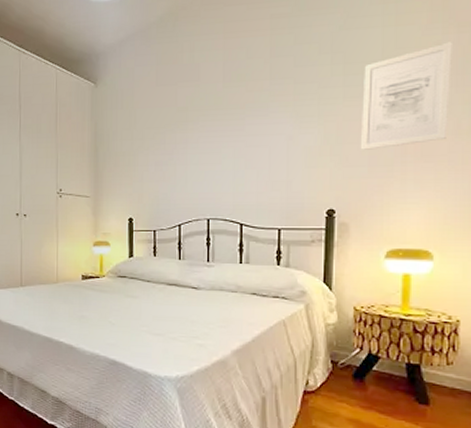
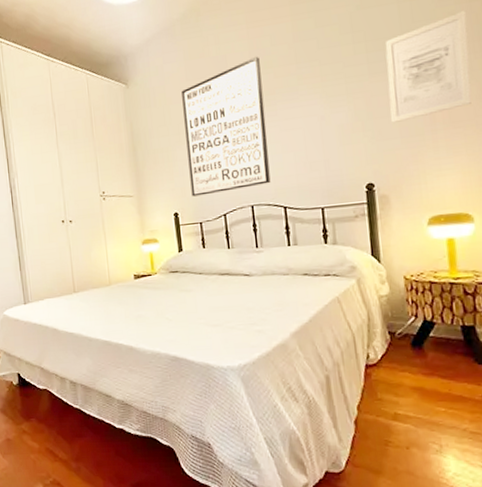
wall art: none [148,67,233,204] -> present [181,56,271,197]

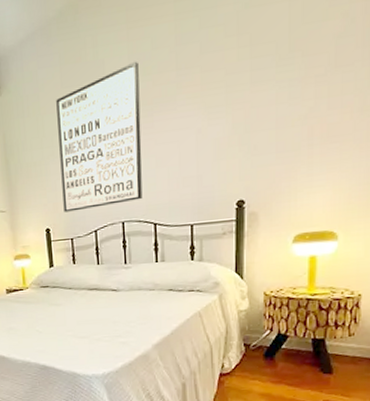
wall art: present [385,10,472,123] -> none [268,11,361,137]

